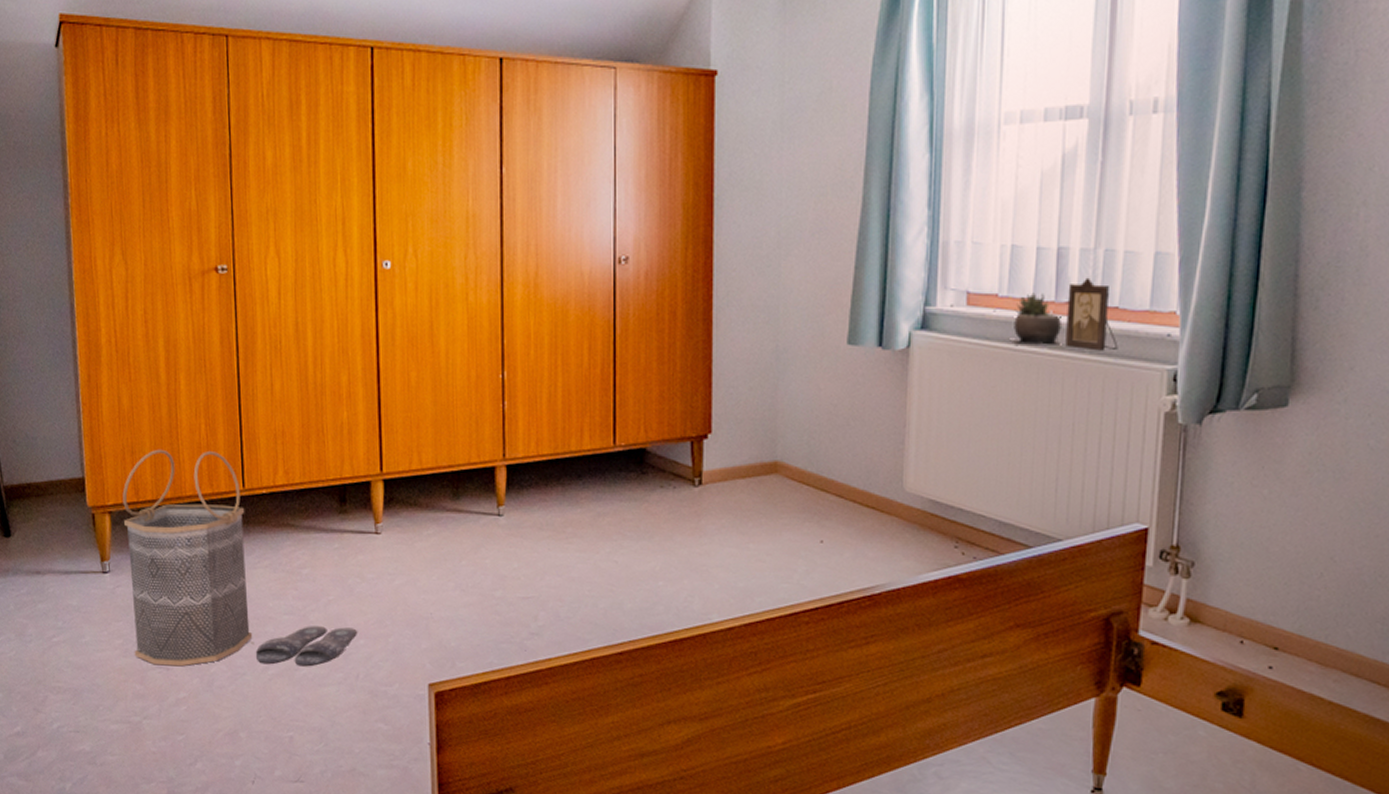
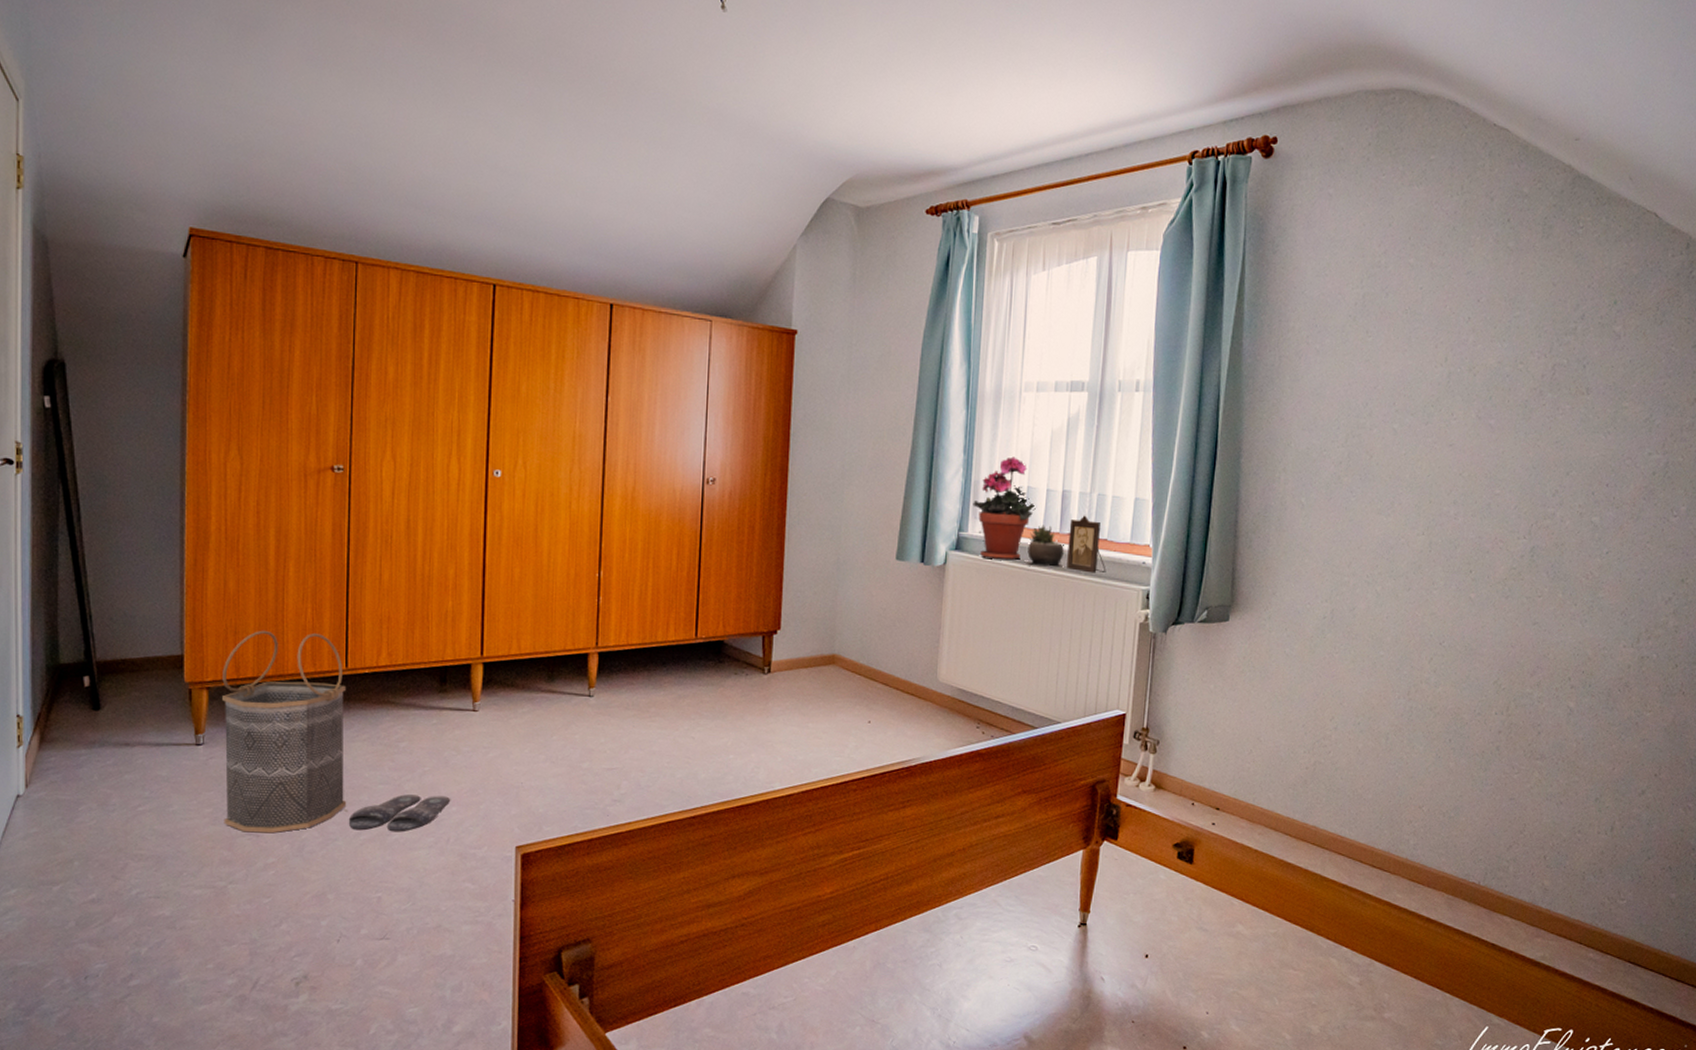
potted plant: none [941,208,1023,340] -> present [973,456,1036,561]

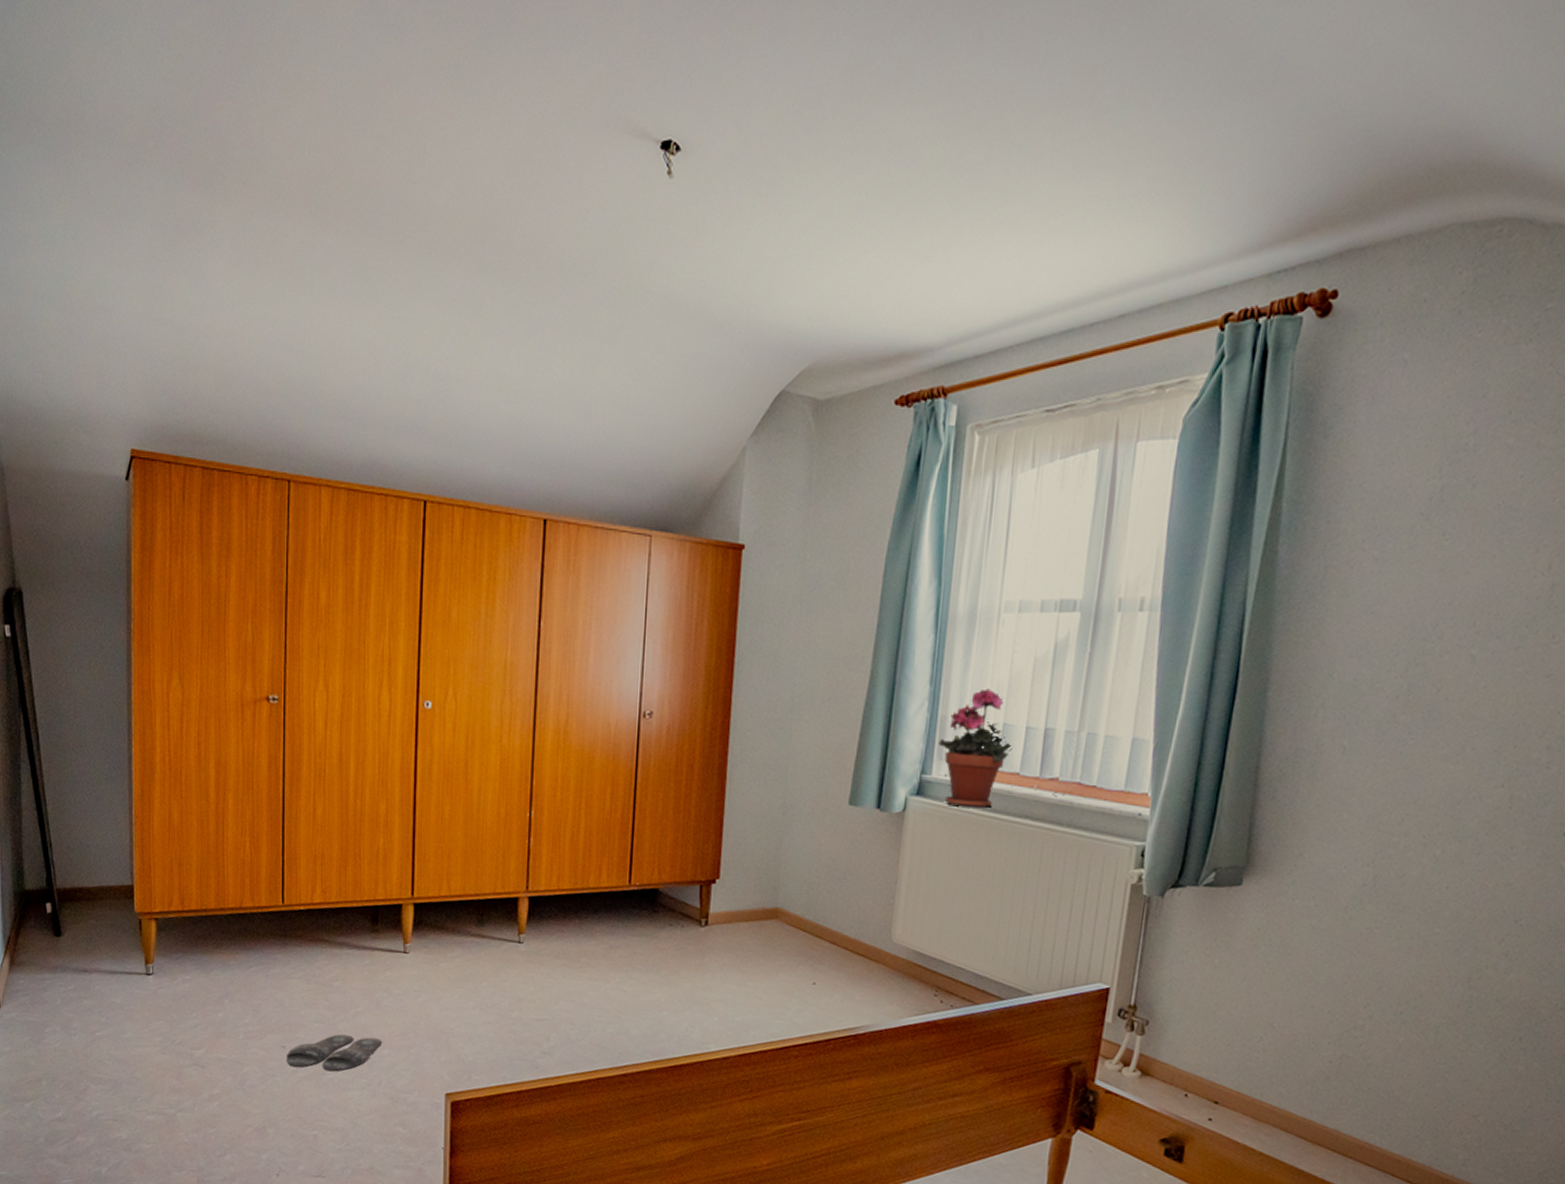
basket: present [222,630,347,834] -> none [169,863,284,1066]
succulent plant: present [1024,525,1064,568] -> none [996,768,1044,818]
photo frame: present [1067,515,1107,573] -> none [1046,757,1094,825]

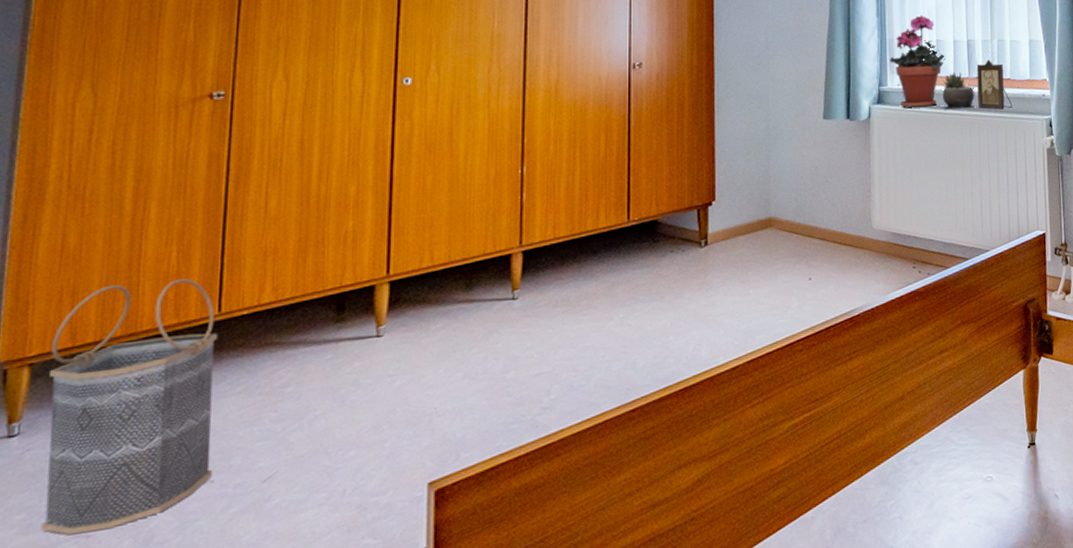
basket: none [169,863,284,1066] -> present [40,279,219,536]
slippers: present [286,1034,382,1072] -> none [214,440,347,503]
succulent plant: none [996,768,1044,818] -> present [941,72,976,110]
photo frame: none [1046,757,1094,825] -> present [976,59,1013,110]

